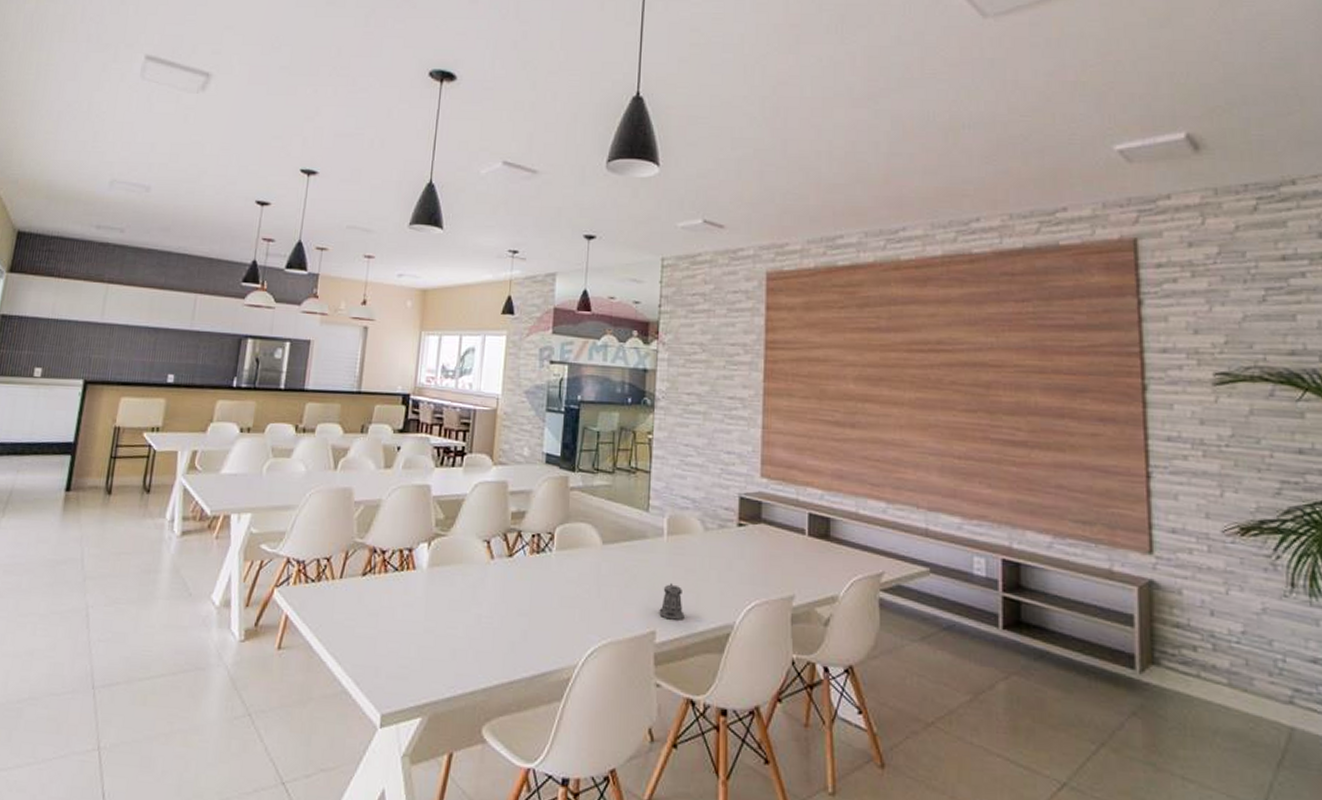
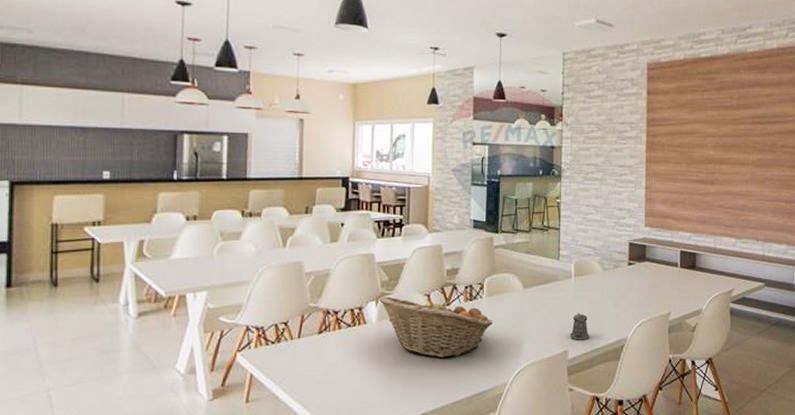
fruit basket: none [431,538,563,623] -> present [378,296,493,358]

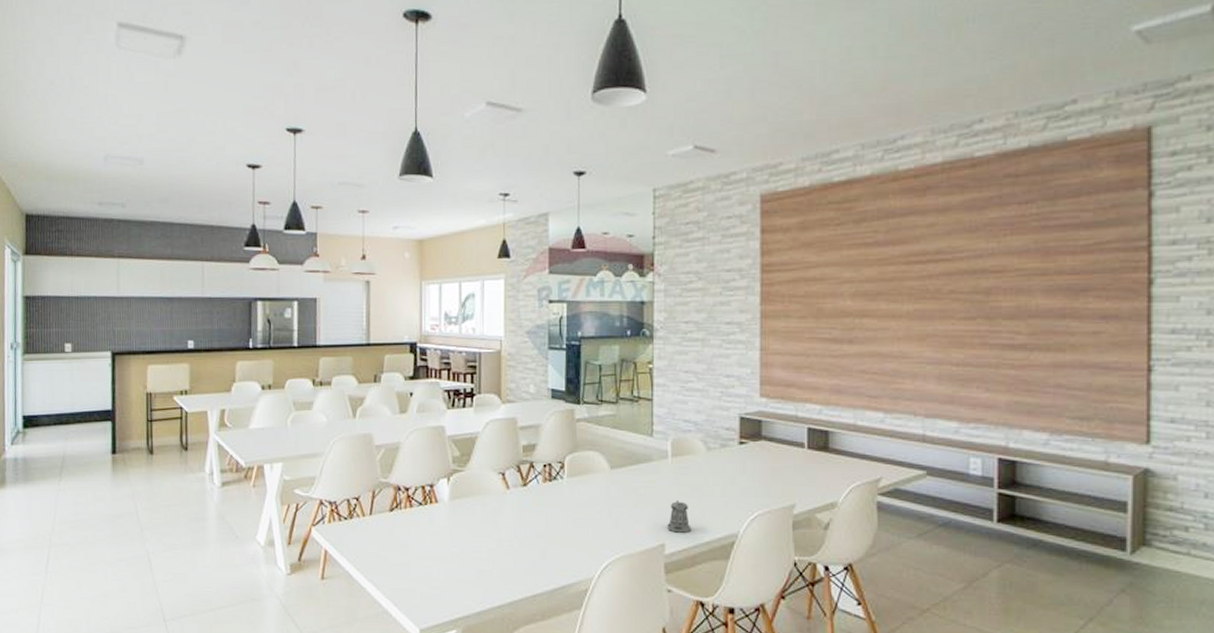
fruit basket: present [378,296,493,358] -> none [450,474,575,545]

